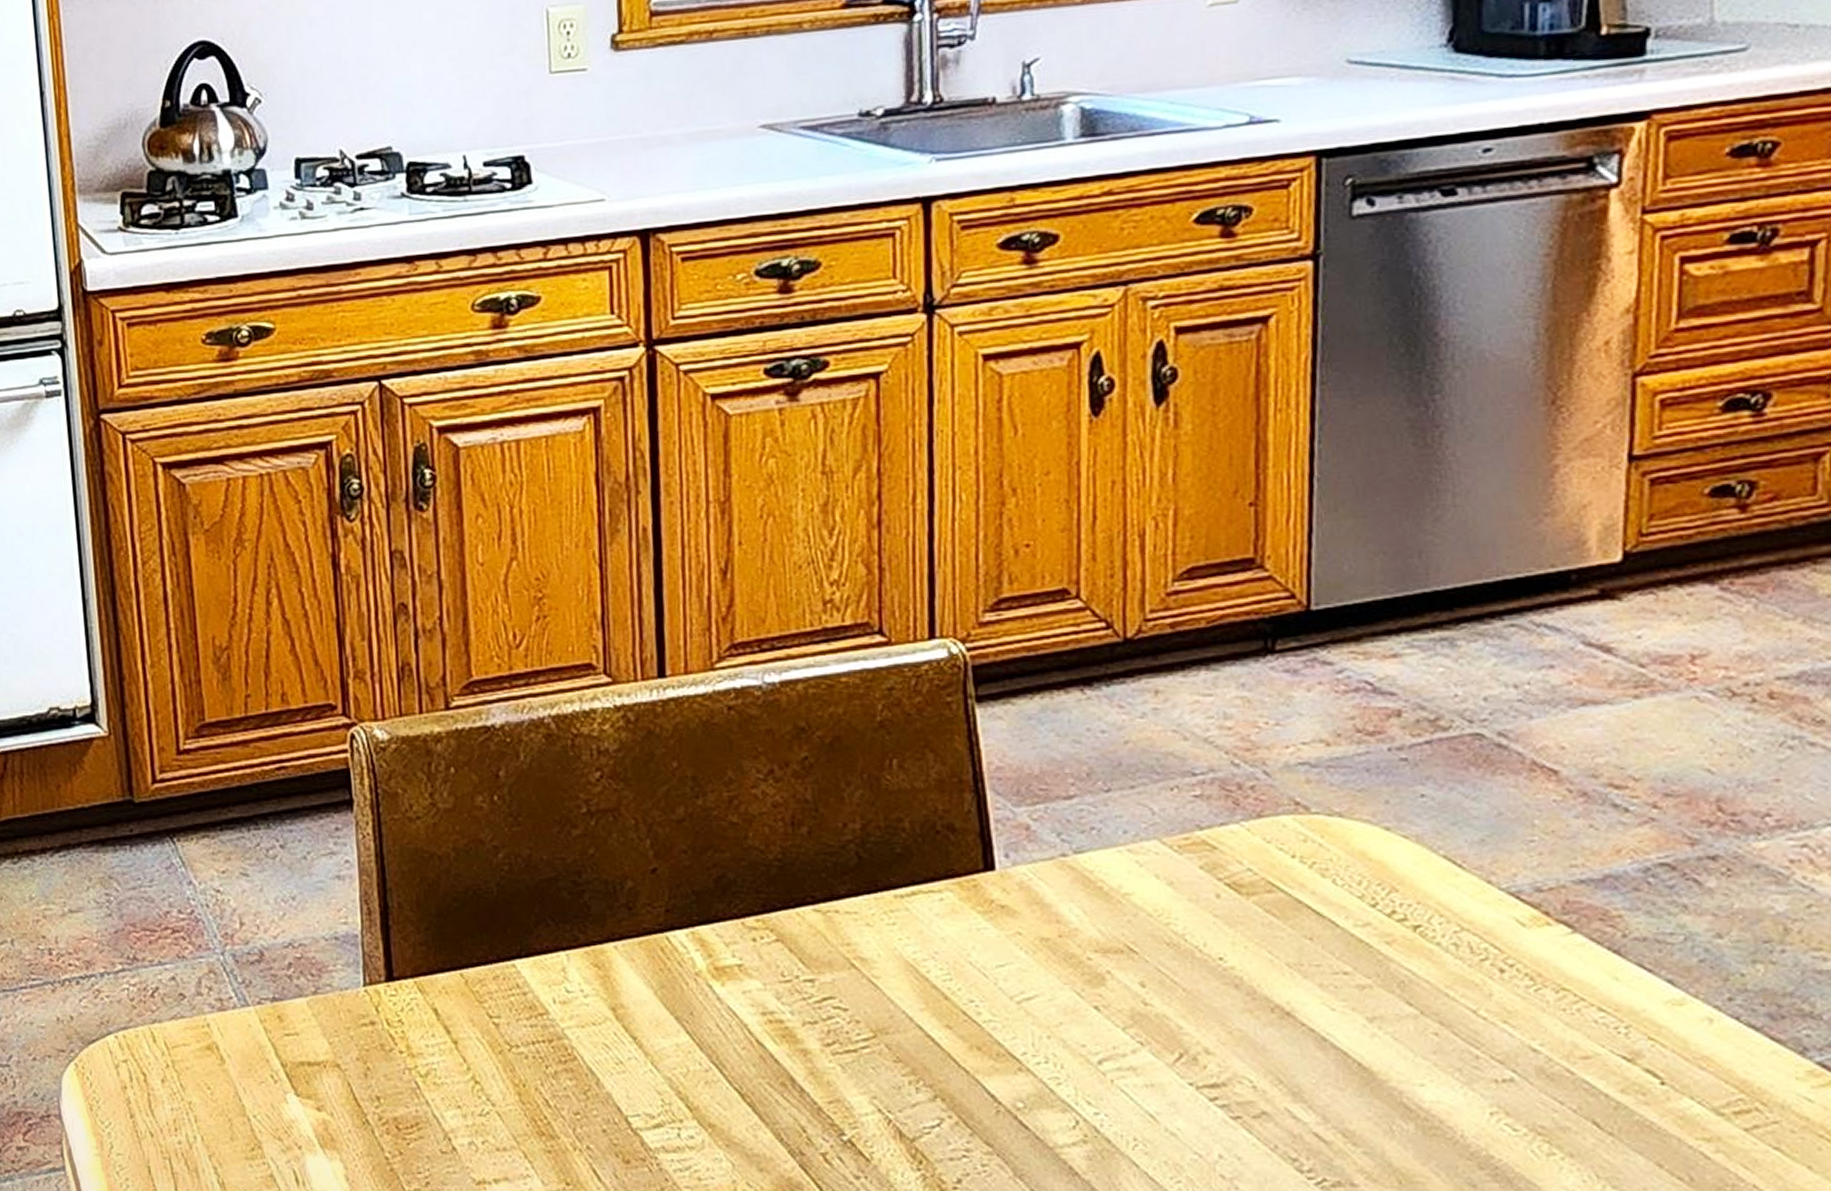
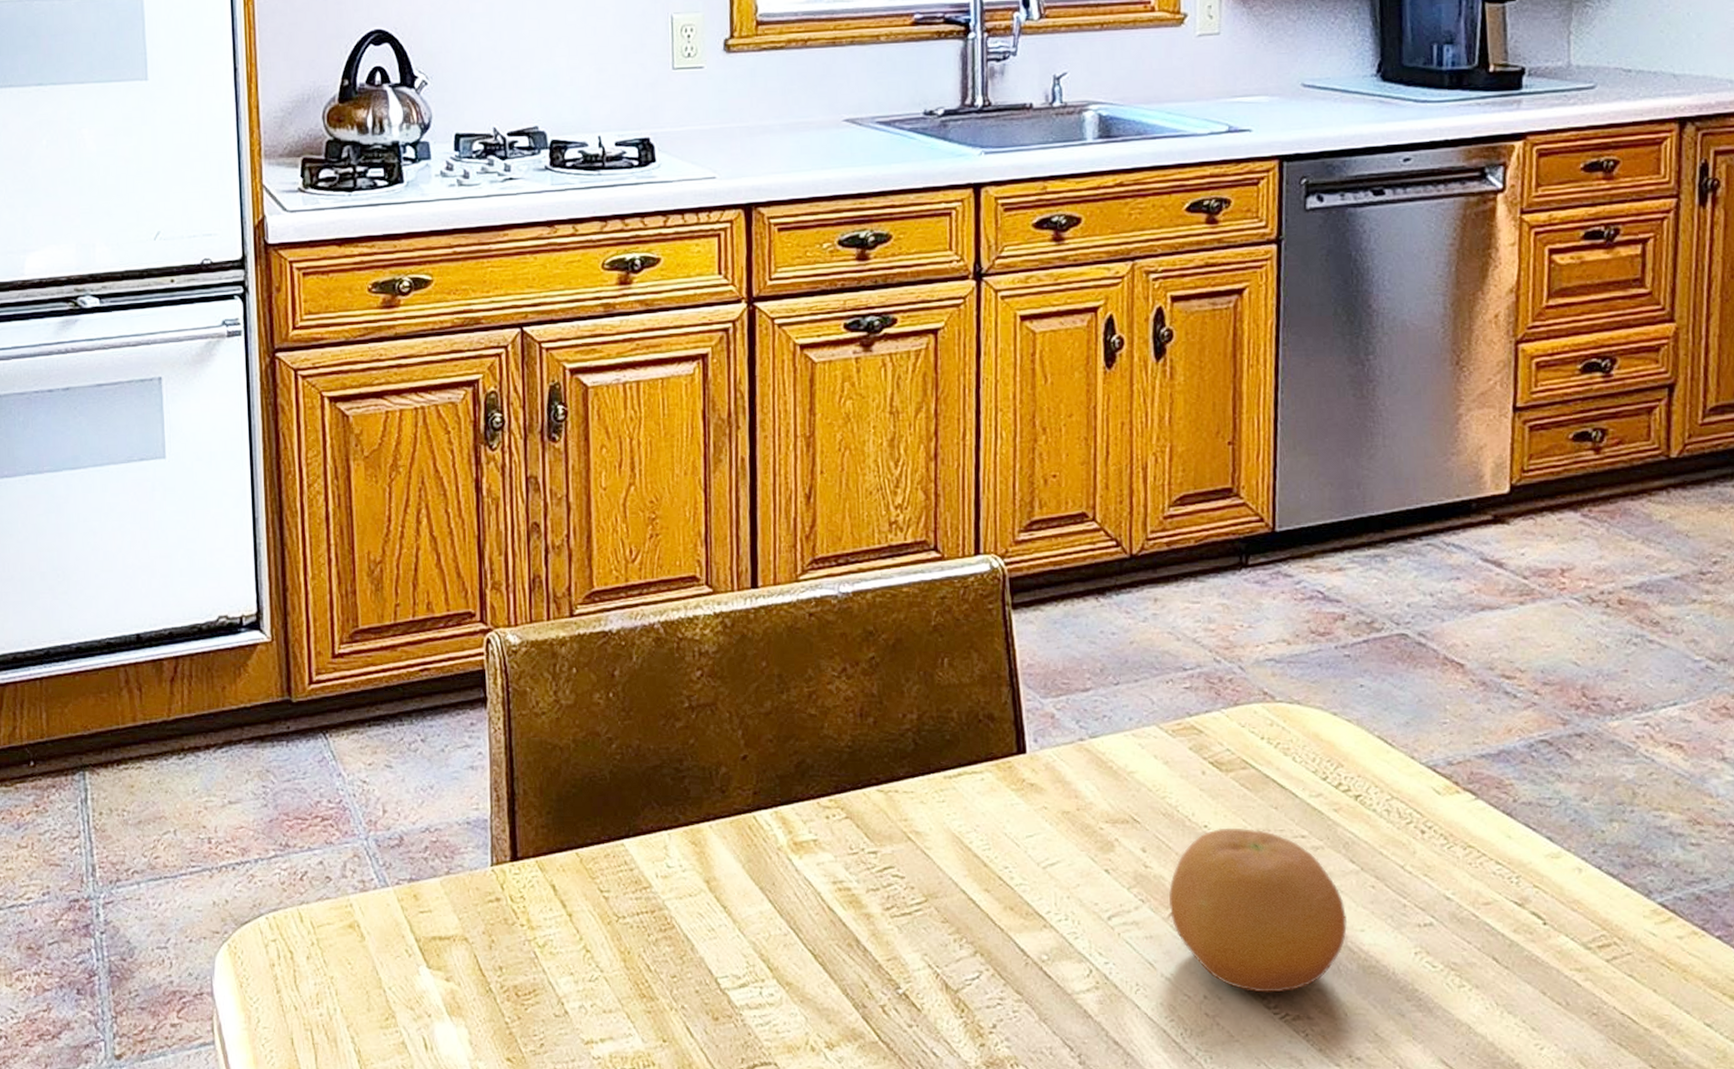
fruit: none [1175,960,1402,1154] -> present [1169,827,1347,993]

